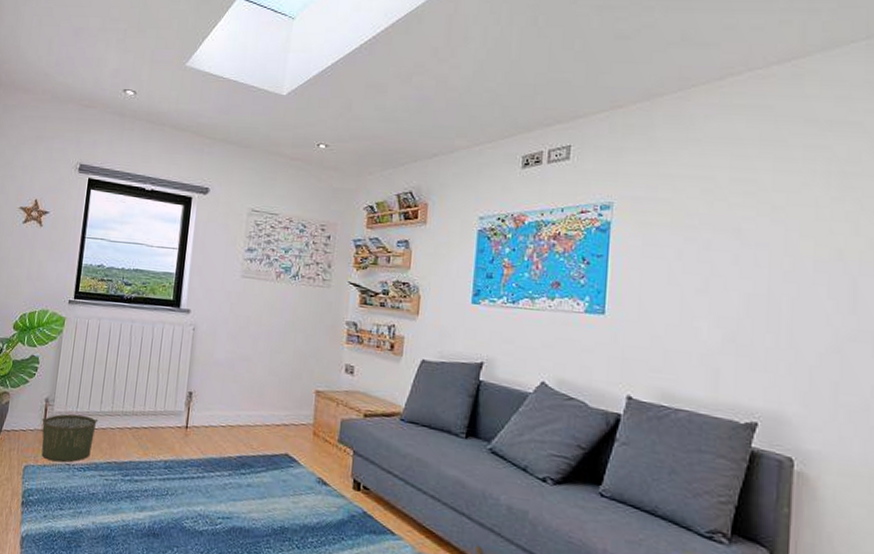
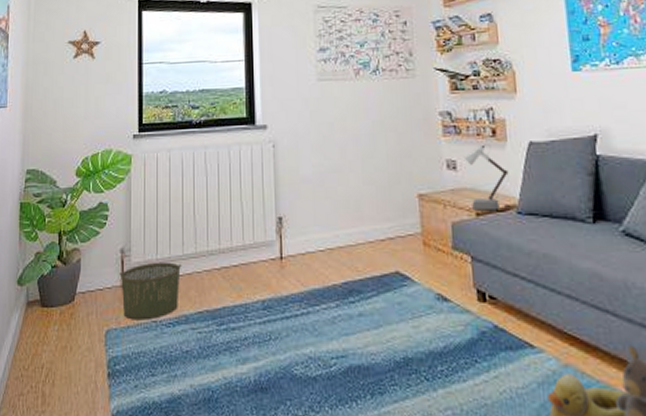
desk lamp: none [361,356,399,415] -> present [463,144,512,211]

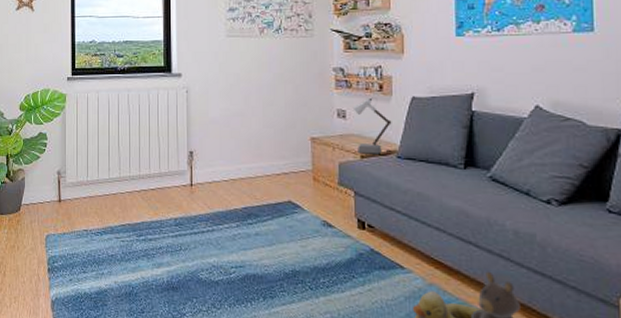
basket: present [119,262,182,320] -> none [57,183,108,229]

